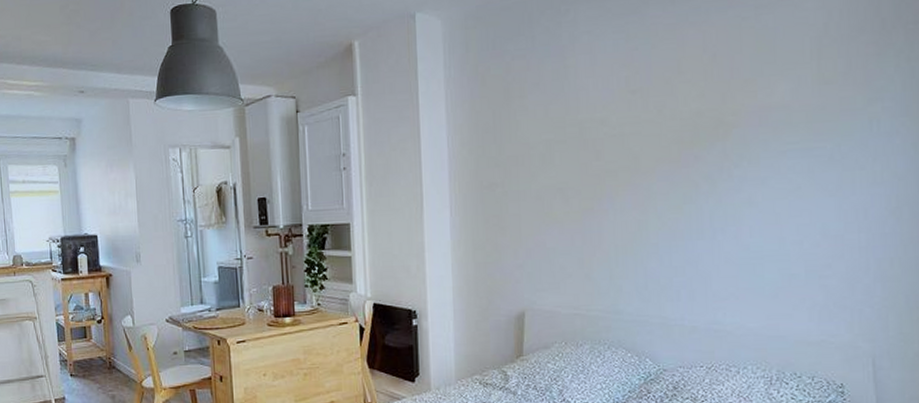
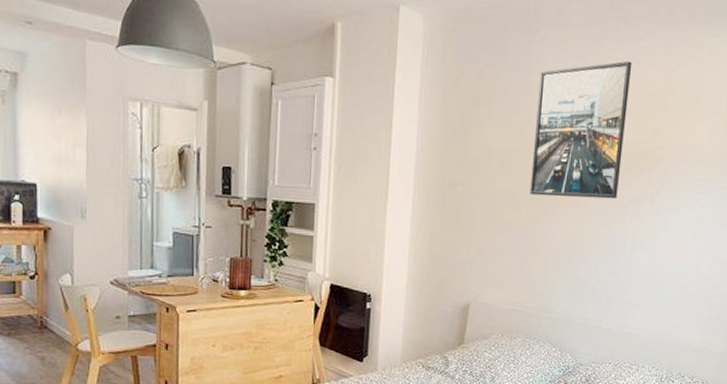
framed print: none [575,24,686,187] -> present [530,61,633,199]

